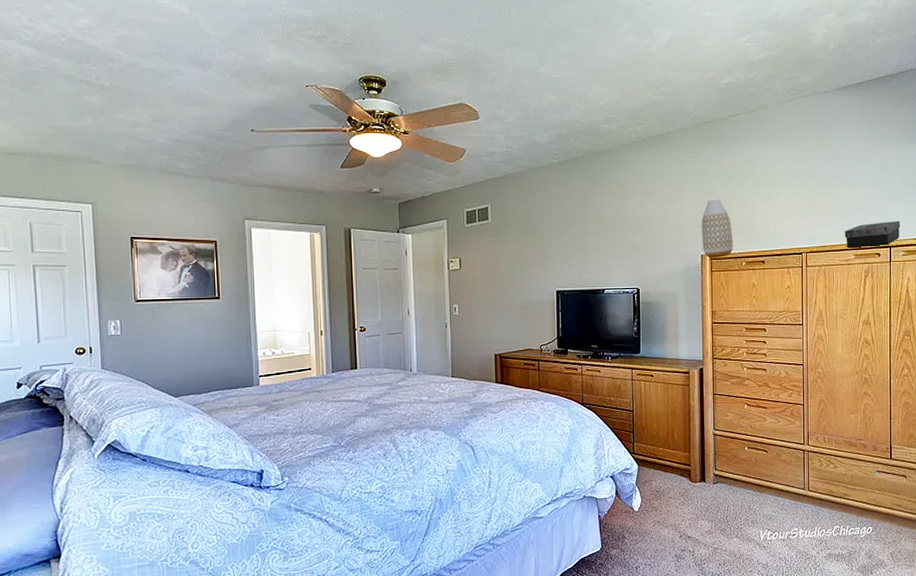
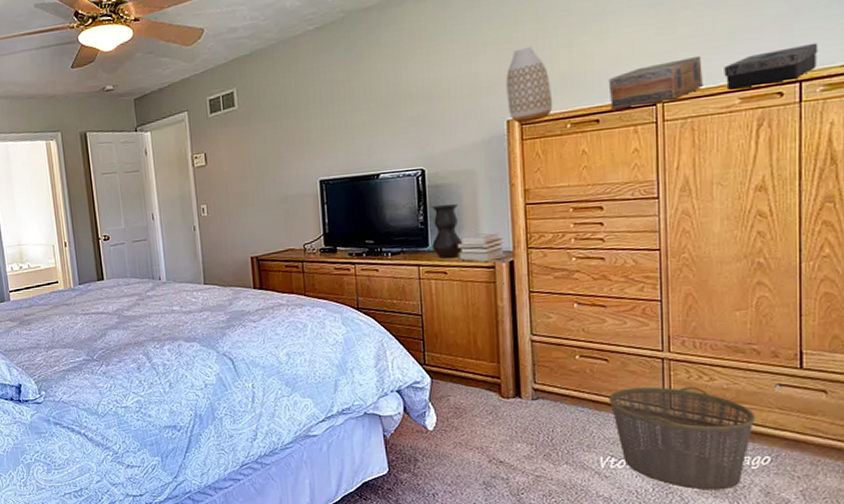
vase: none [643,319,666,364] -> present [432,204,463,259]
books: none [662,344,698,368] -> present [457,232,506,262]
basket: none [767,473,863,555] -> present [609,386,756,490]
decorative box: none [771,221,833,255] -> present [608,57,705,111]

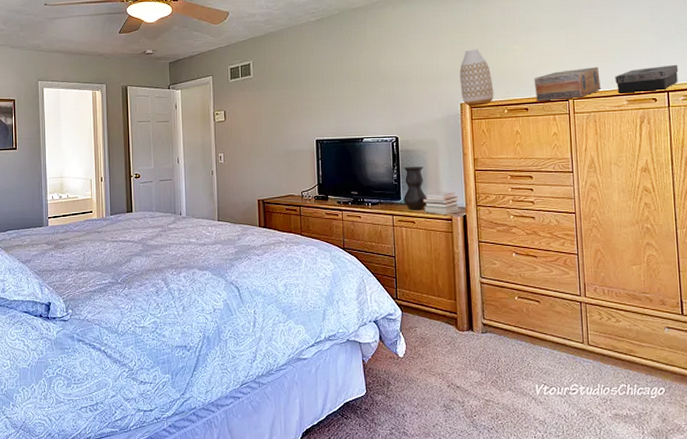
basket: present [609,386,756,490] -> none [541,326,652,416]

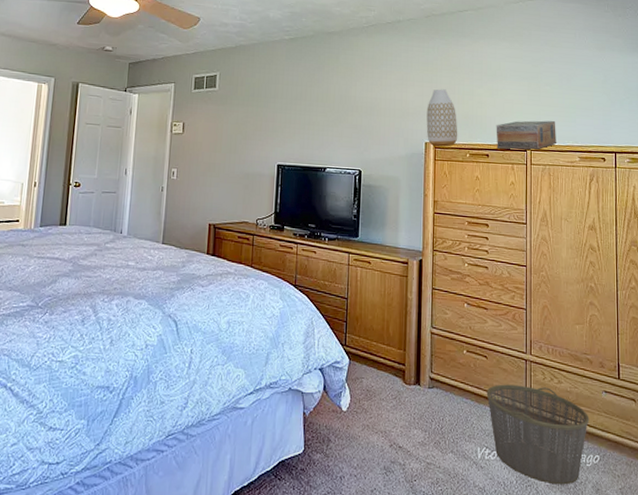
vase: present [403,167,427,210] -> none [361,203,385,250]
books: present [423,191,461,215] -> none [380,231,417,258]
basket: none [541,326,652,416] -> present [486,384,590,485]
decorative box: present [615,64,679,94] -> none [570,127,626,151]

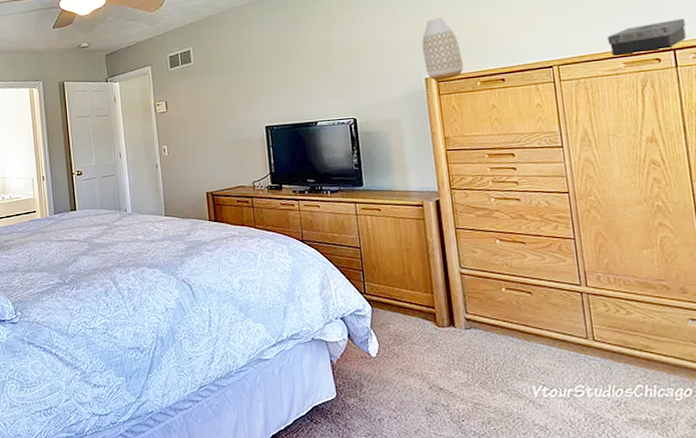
basket: present [486,384,590,485] -> none [535,319,674,421]
decorative box: present [496,120,557,150] -> none [509,28,592,71]
decorative box: none [570,127,626,151] -> present [607,18,687,56]

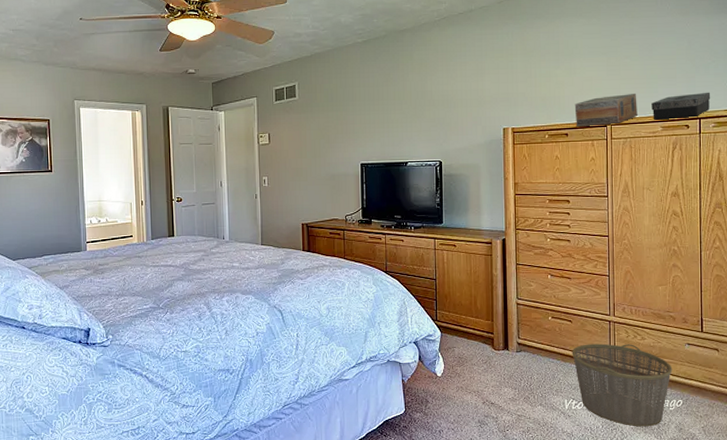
vase: present [421,17,464,80] -> none [503,74,536,131]
decorative box: none [509,28,592,71] -> present [574,94,639,128]
basket: none [535,319,674,421] -> present [572,343,673,427]

